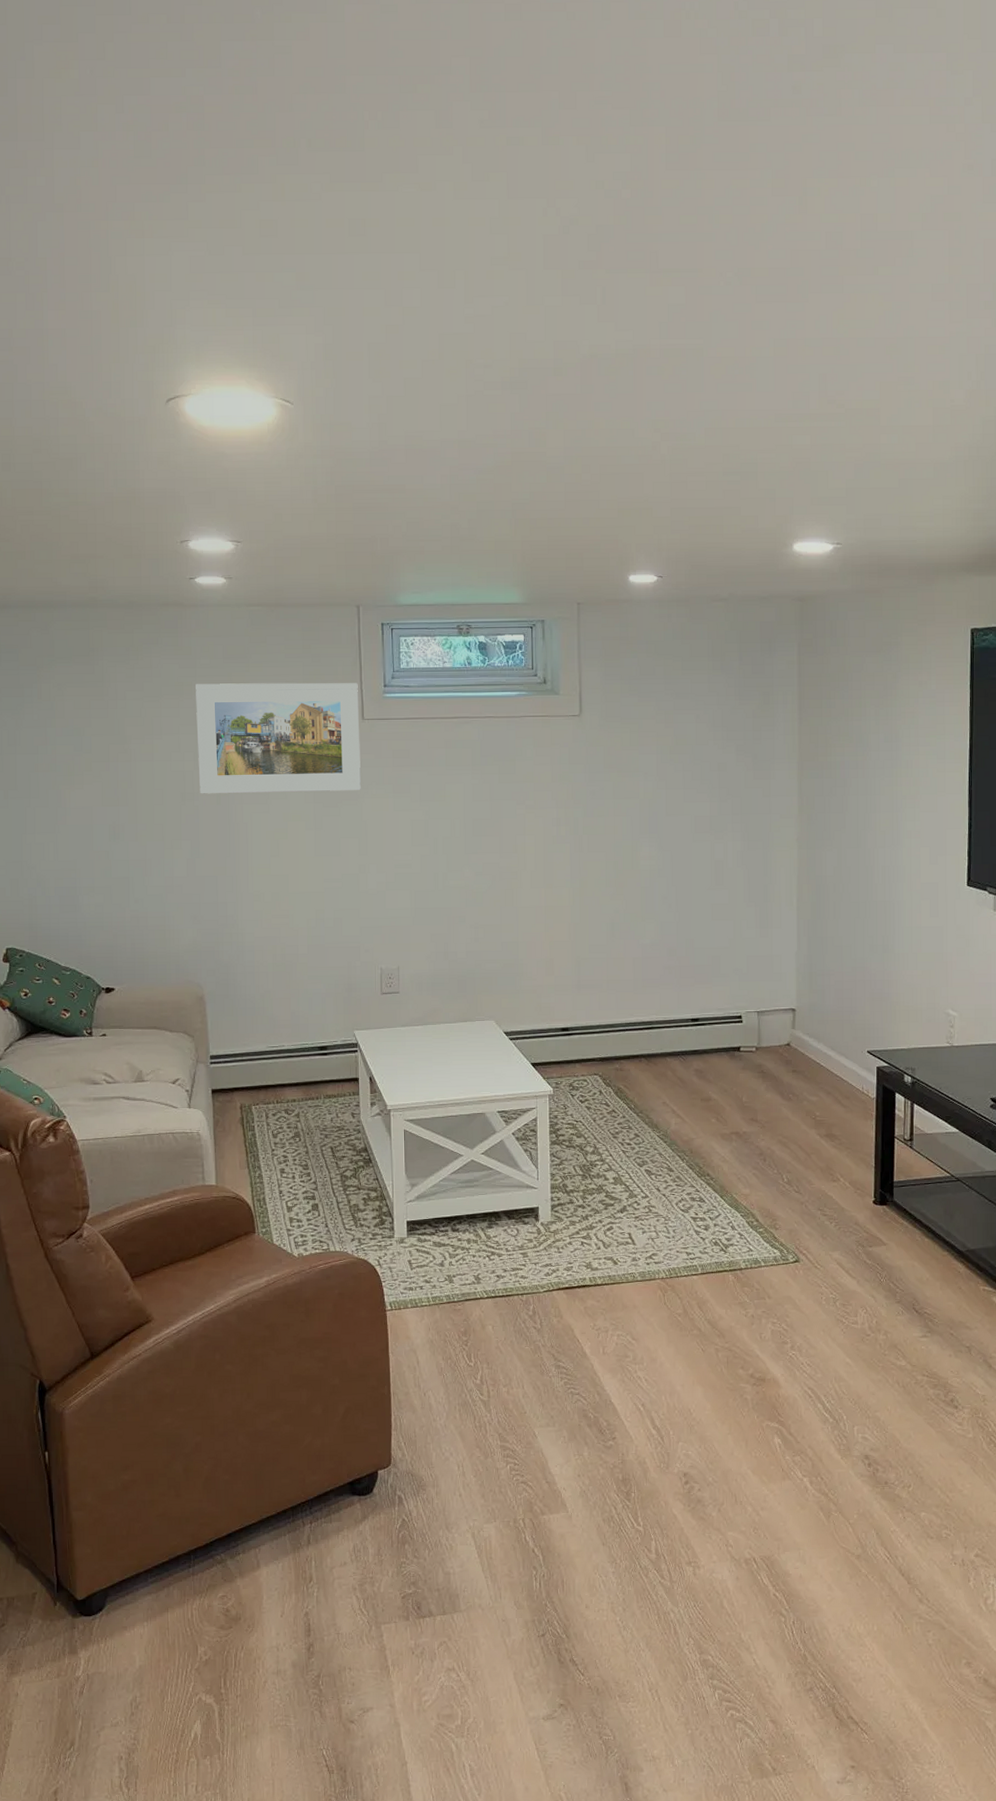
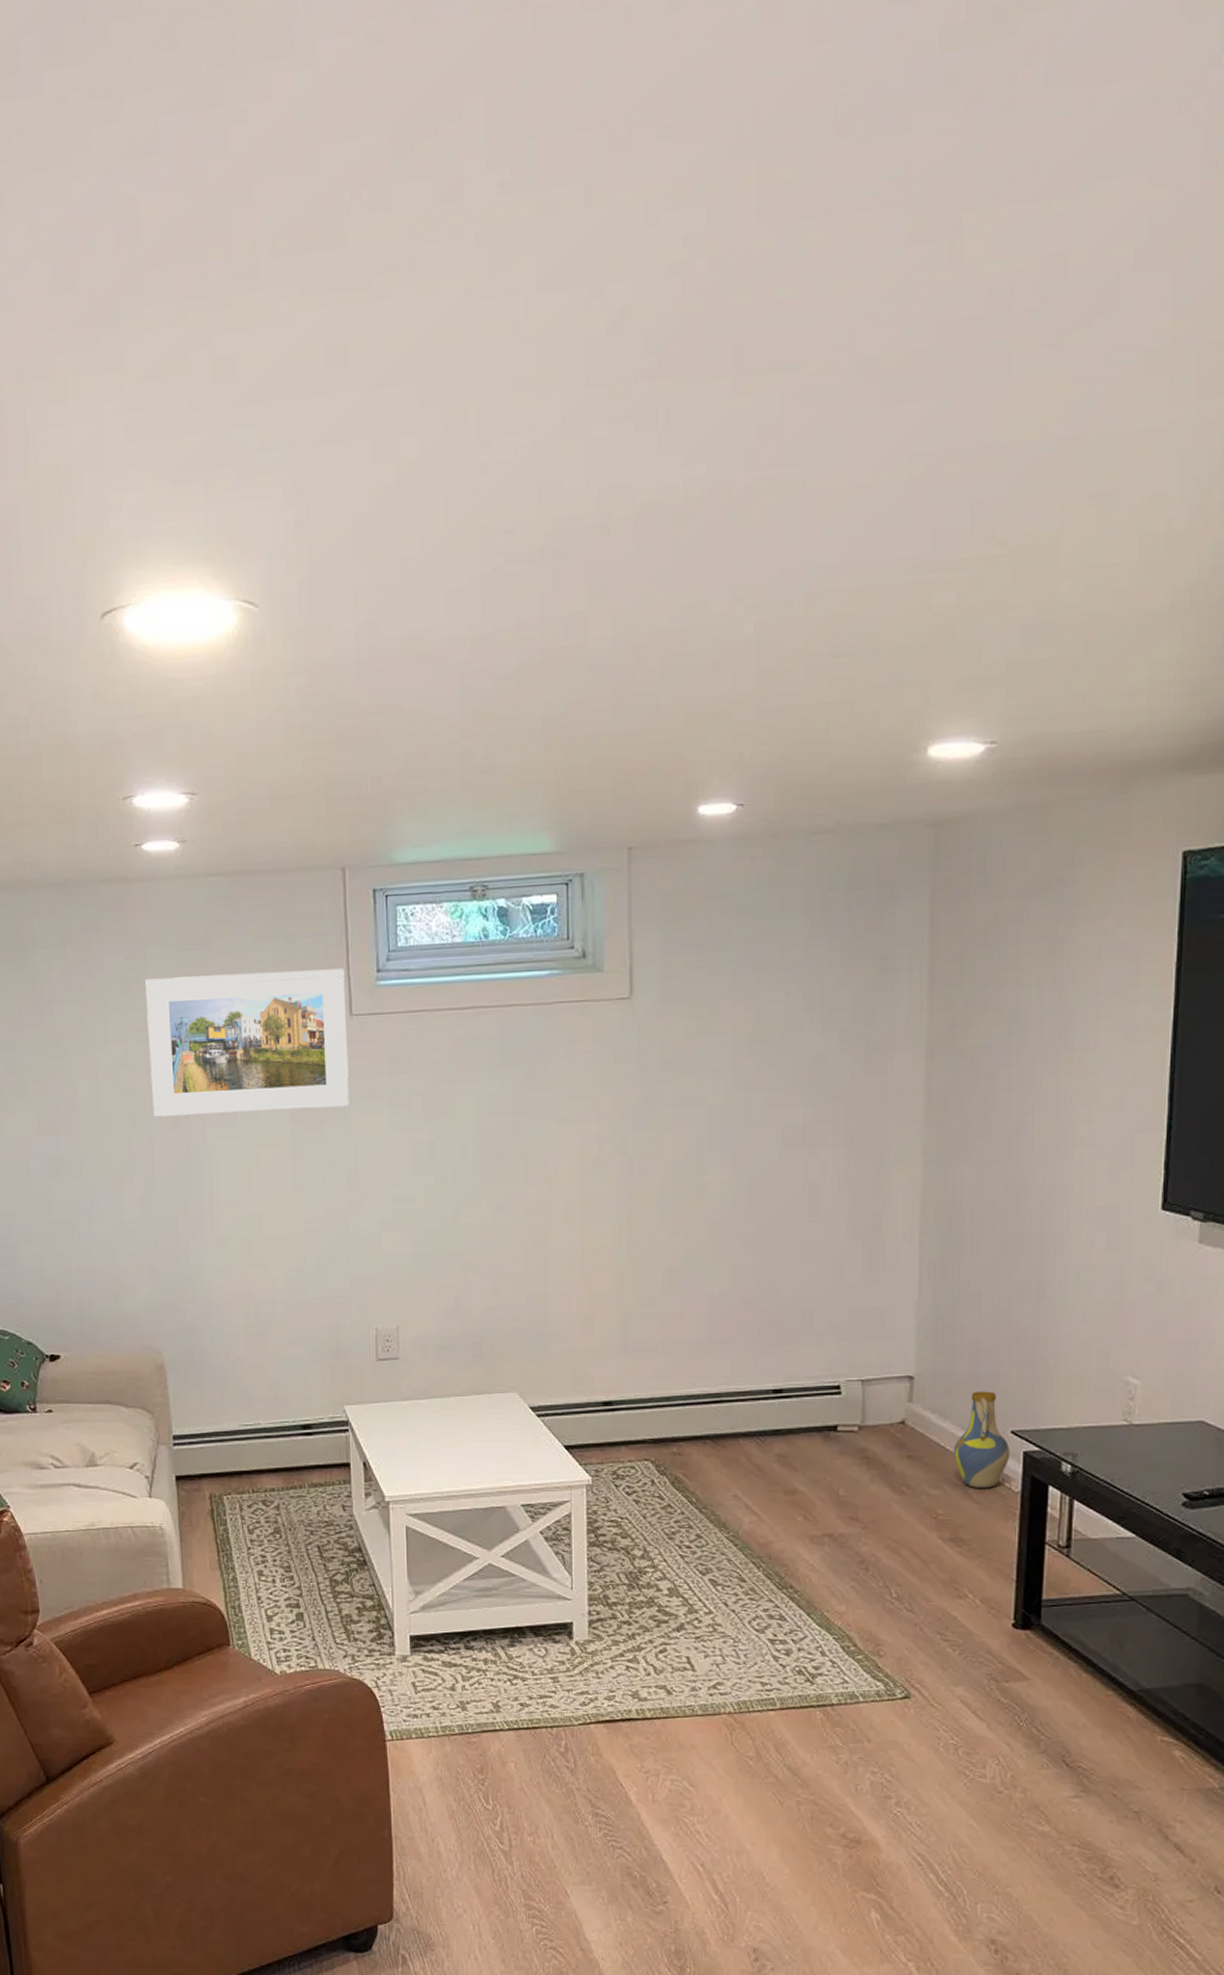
vase: none [826,1020,867,1095] -> present [953,1391,1010,1488]

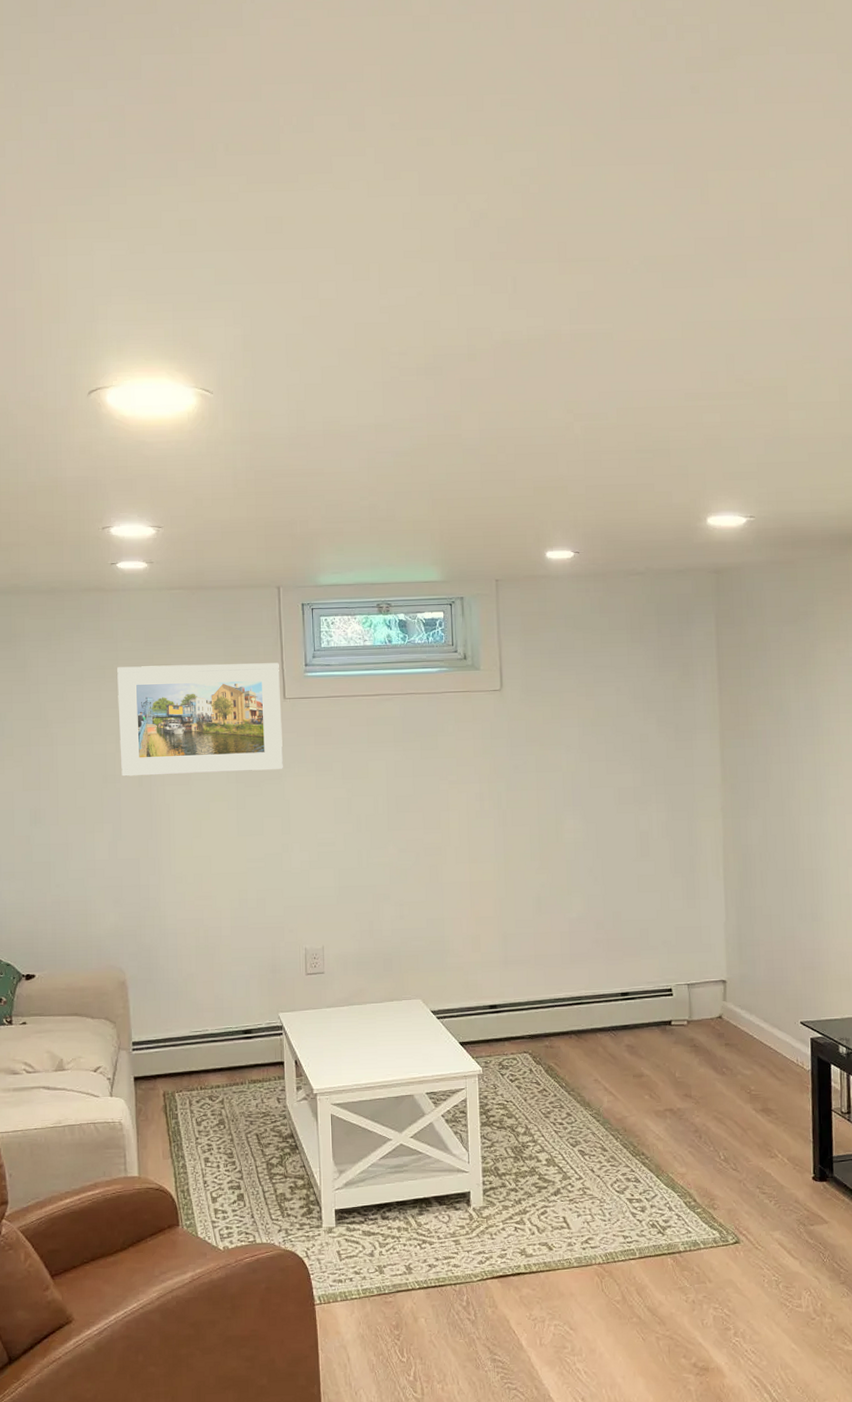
vase: present [953,1391,1010,1488] -> none [759,991,801,1068]

